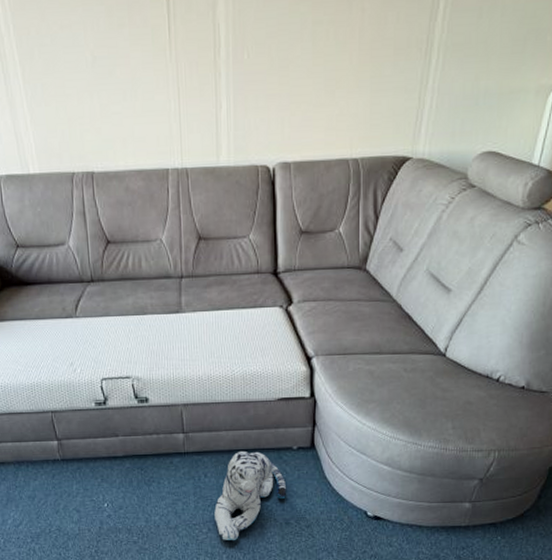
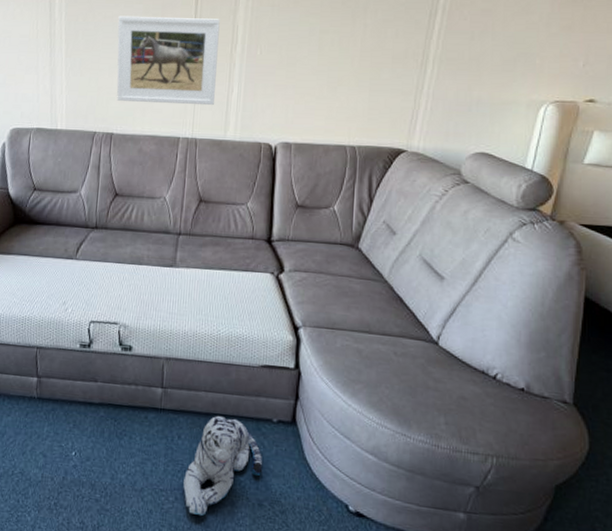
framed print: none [77,17,202,132] -> present [116,15,220,106]

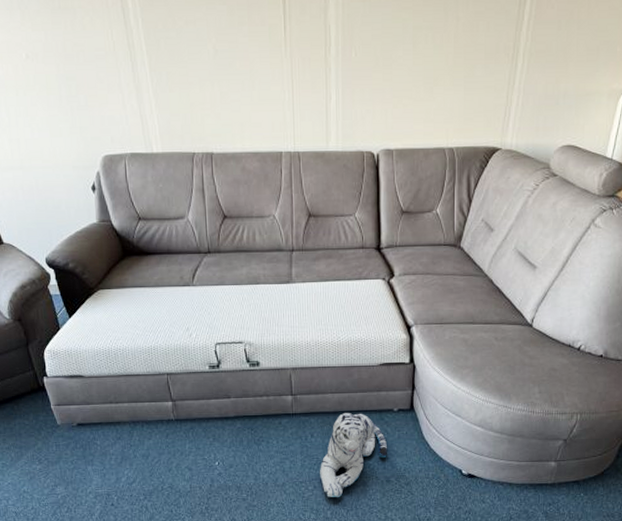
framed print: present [116,15,220,106] -> none [201,18,313,117]

